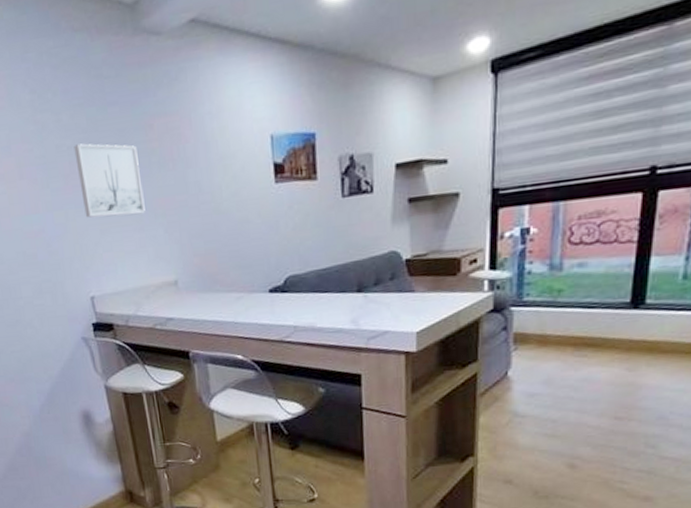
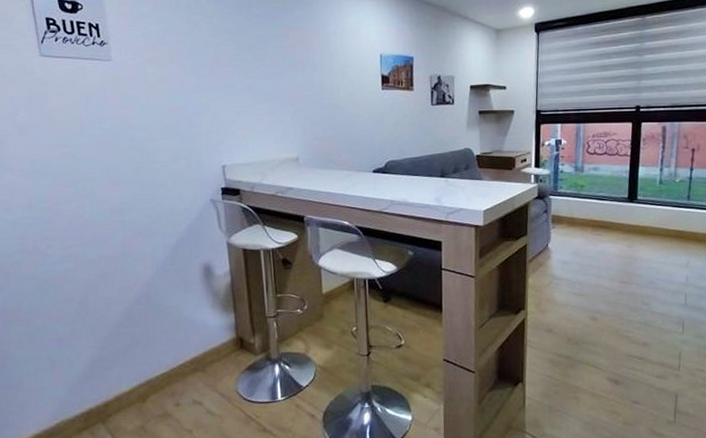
wall art: present [74,143,145,218] -> none [221,42,277,102]

